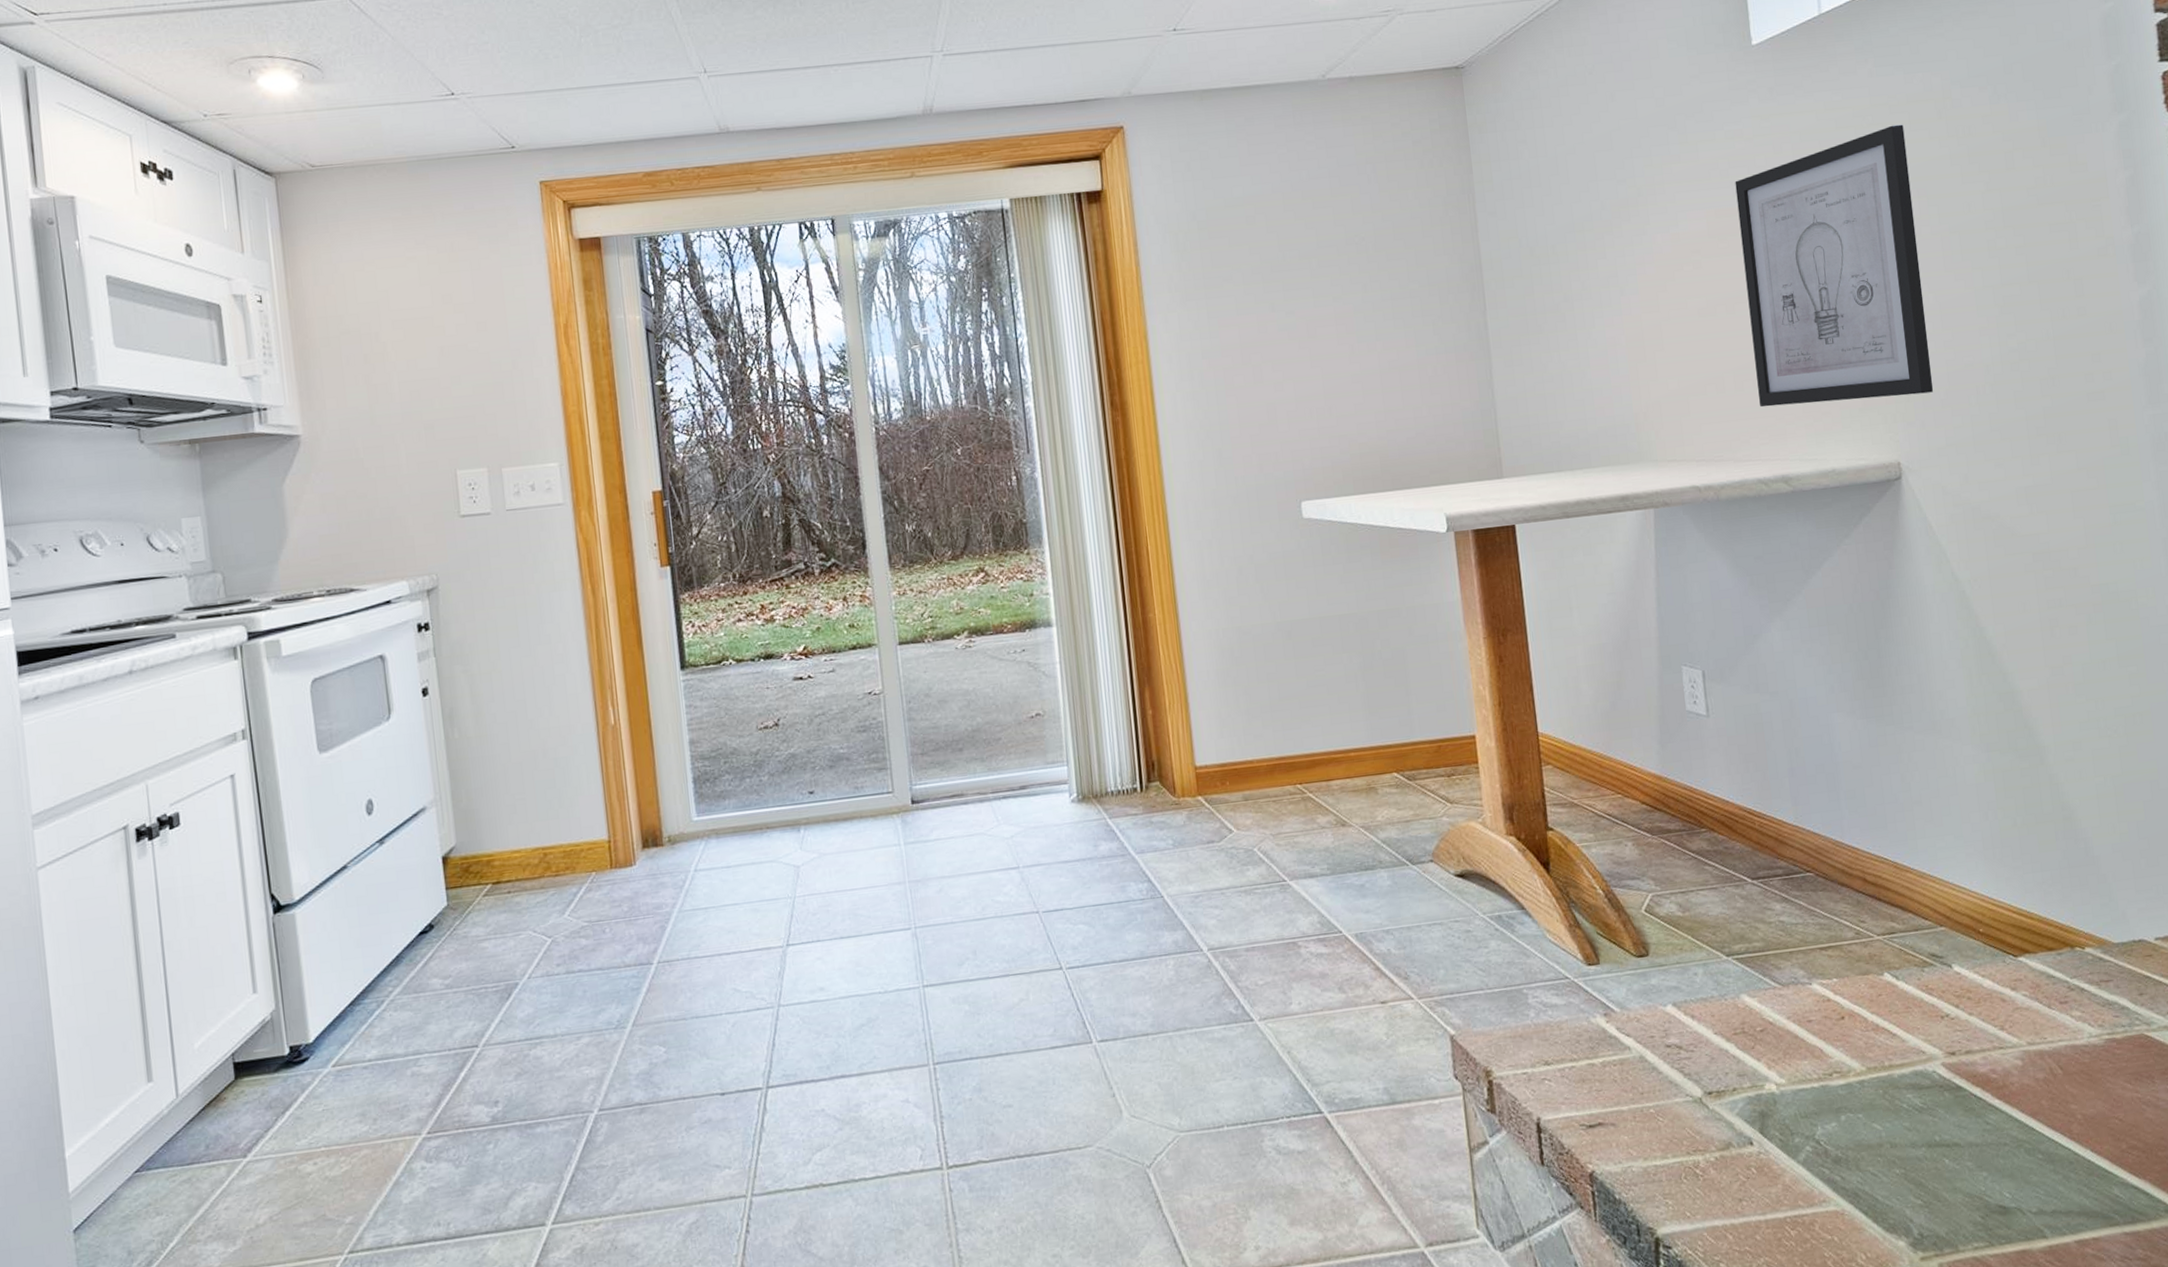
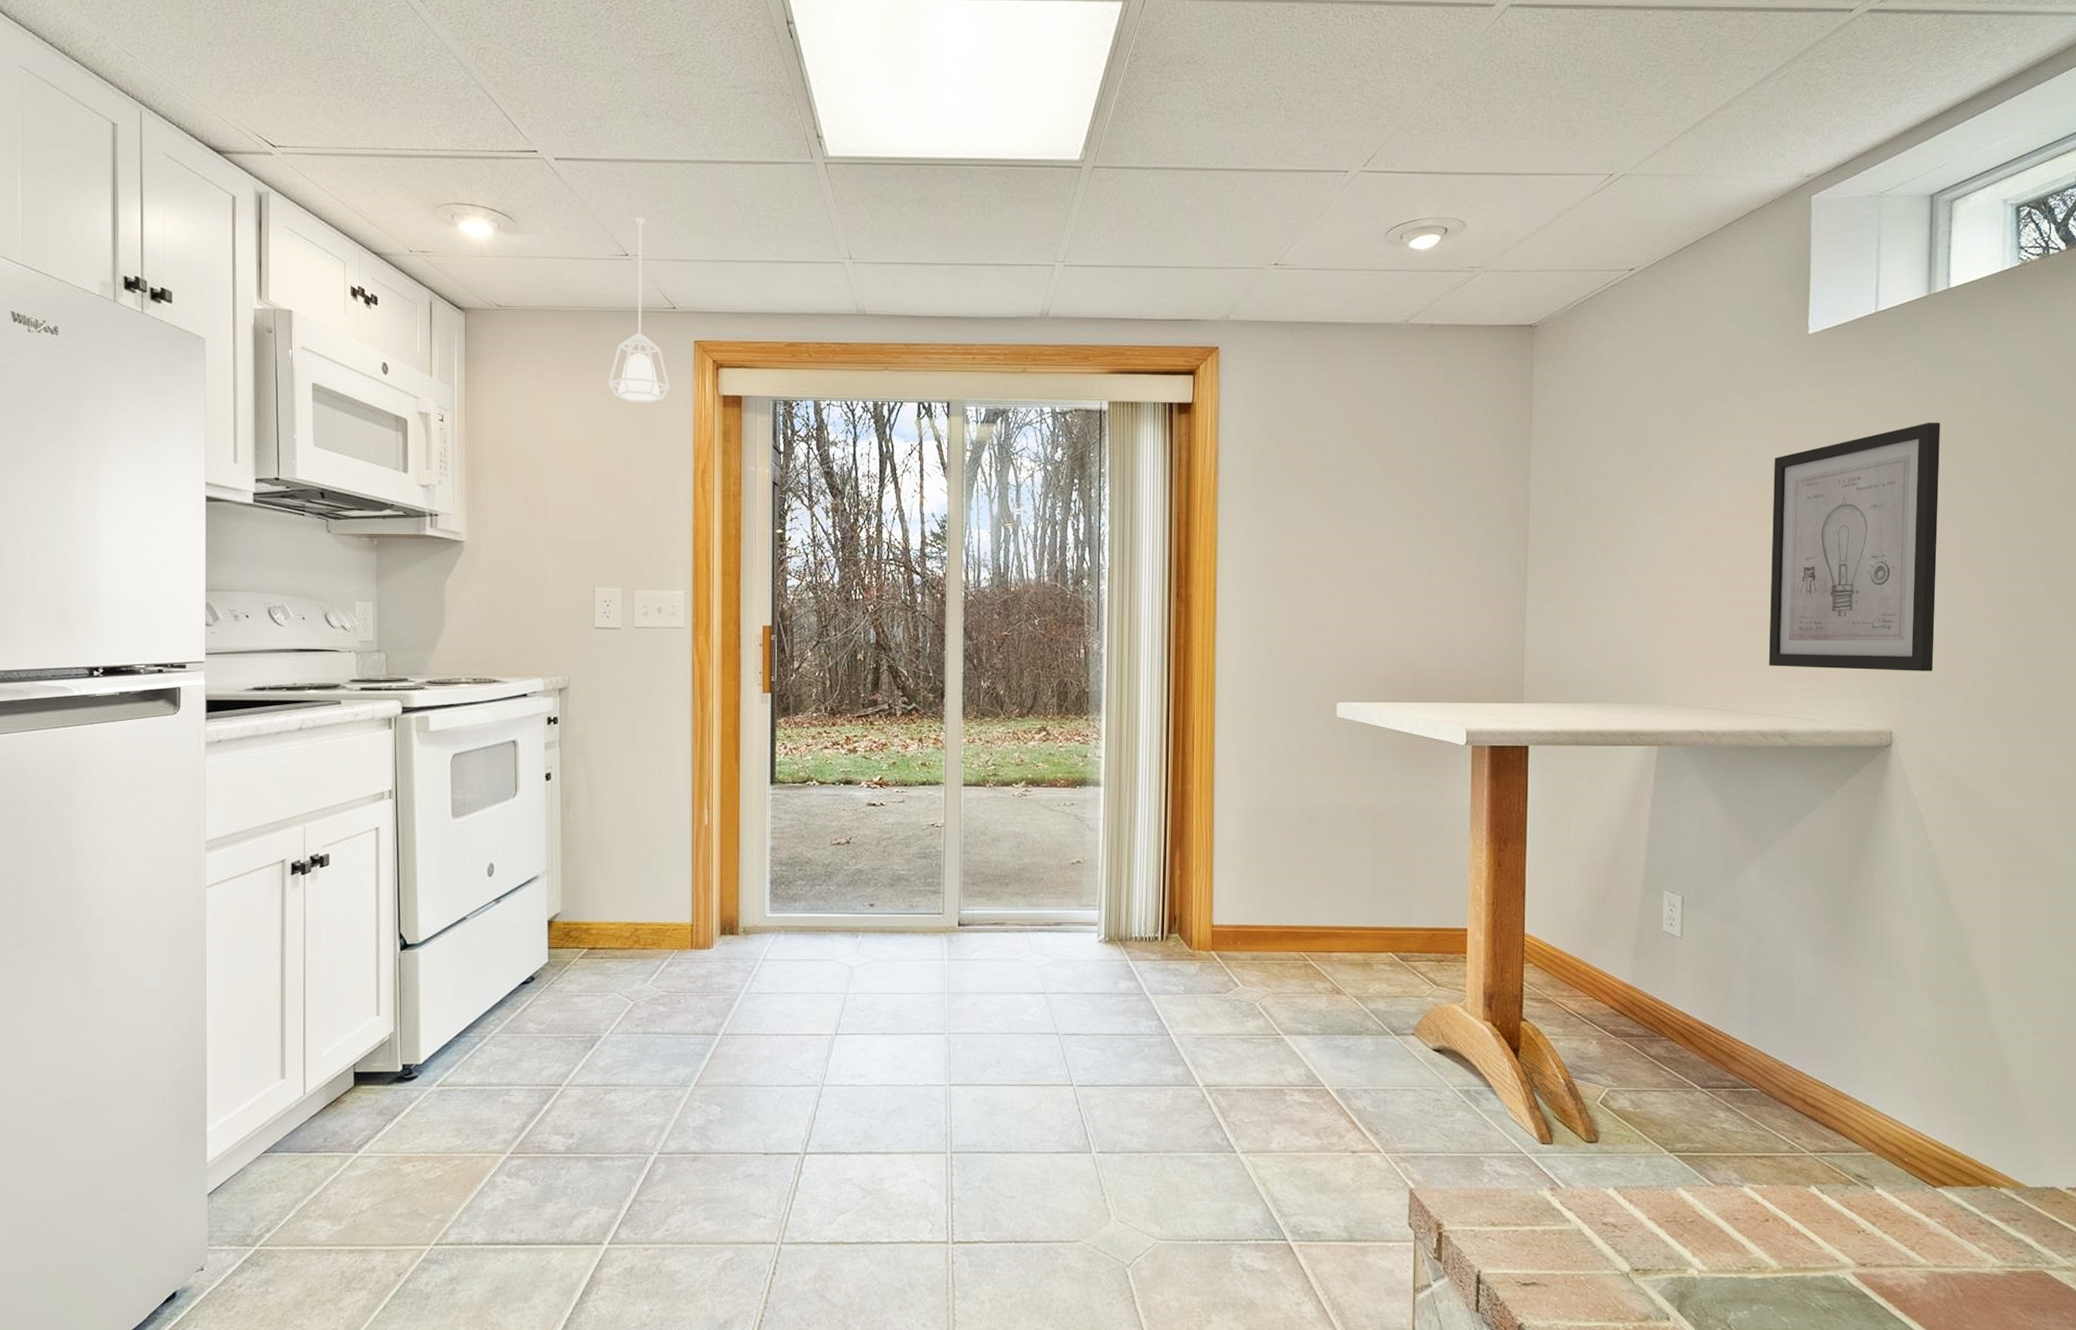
pendant lamp: none [446,51,518,258] -> present [608,217,670,403]

